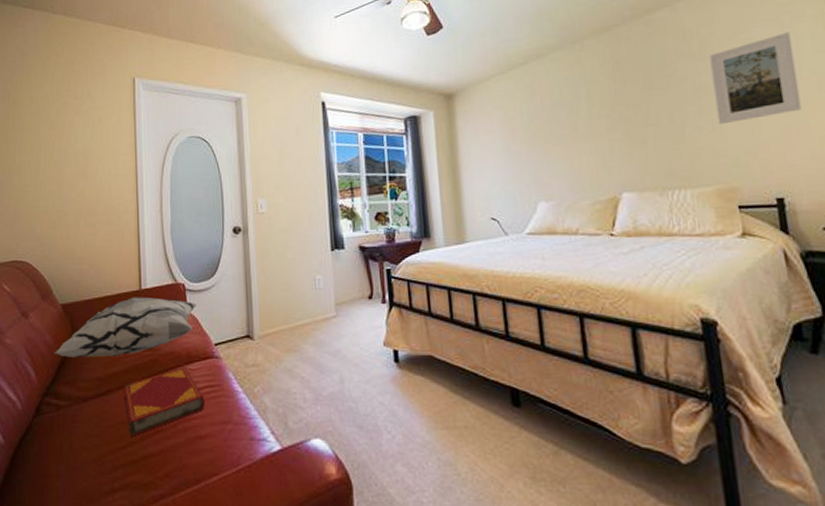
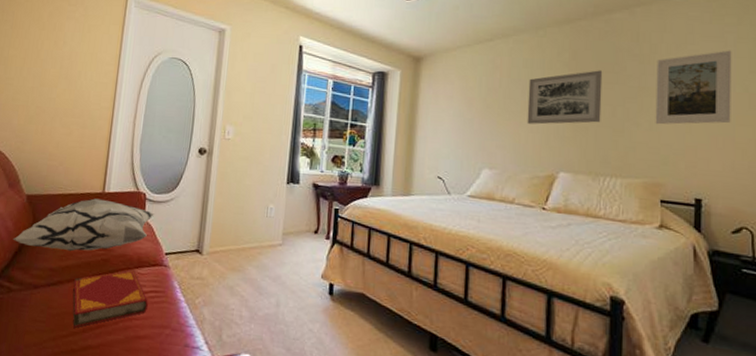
wall art: none [573,76,659,146] -> present [527,70,603,125]

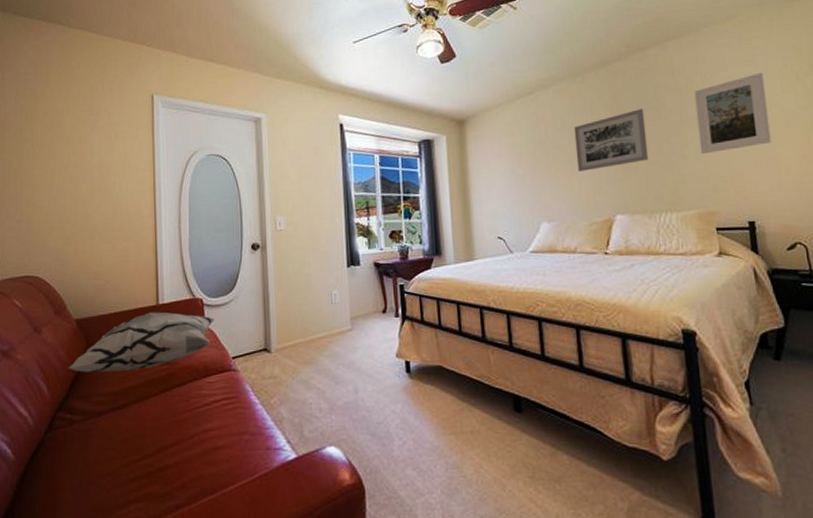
hardback book: present [72,270,149,328] -> none [140,379,223,450]

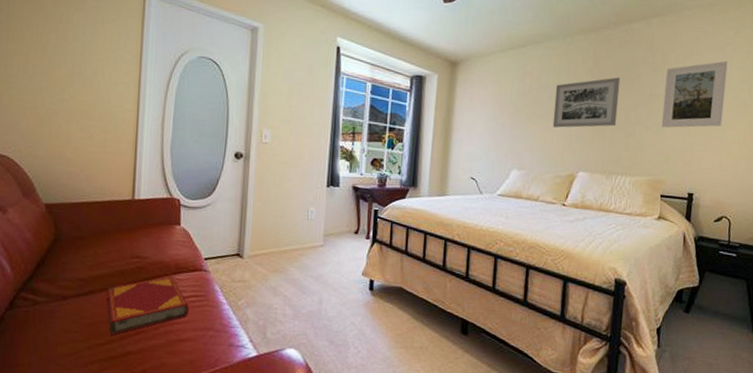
decorative pillow: present [67,312,214,372] -> none [33,206,190,261]
hardback book: none [140,379,223,450] -> present [107,276,190,336]

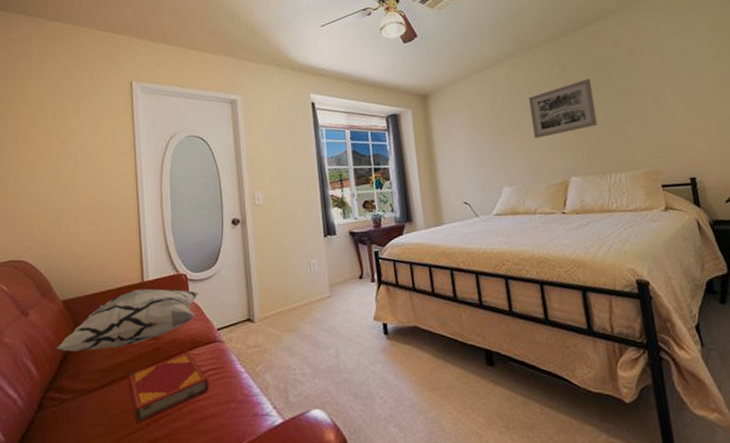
decorative pillow: none [33,206,190,261] -> present [55,288,199,352]
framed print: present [661,60,728,128] -> none [634,42,706,119]

